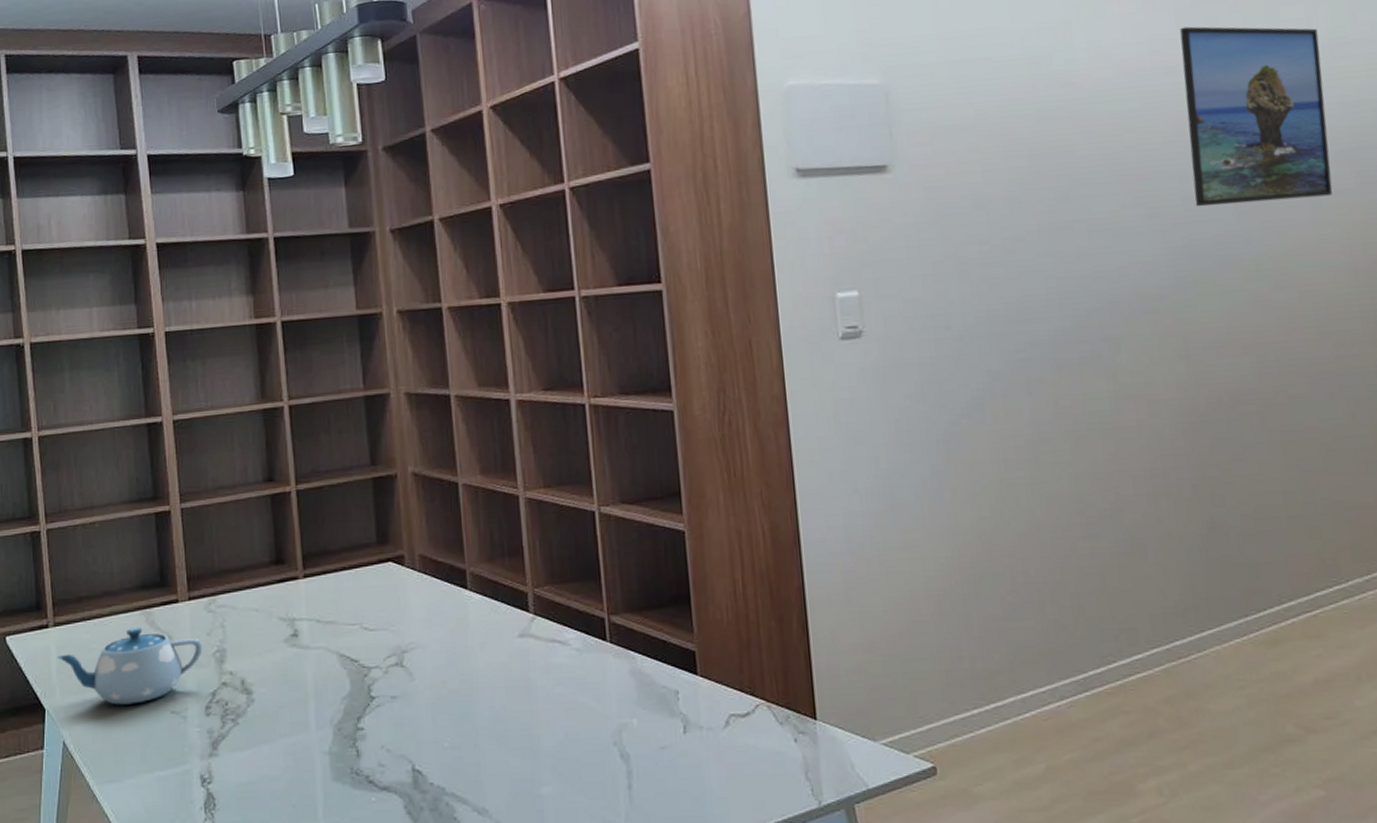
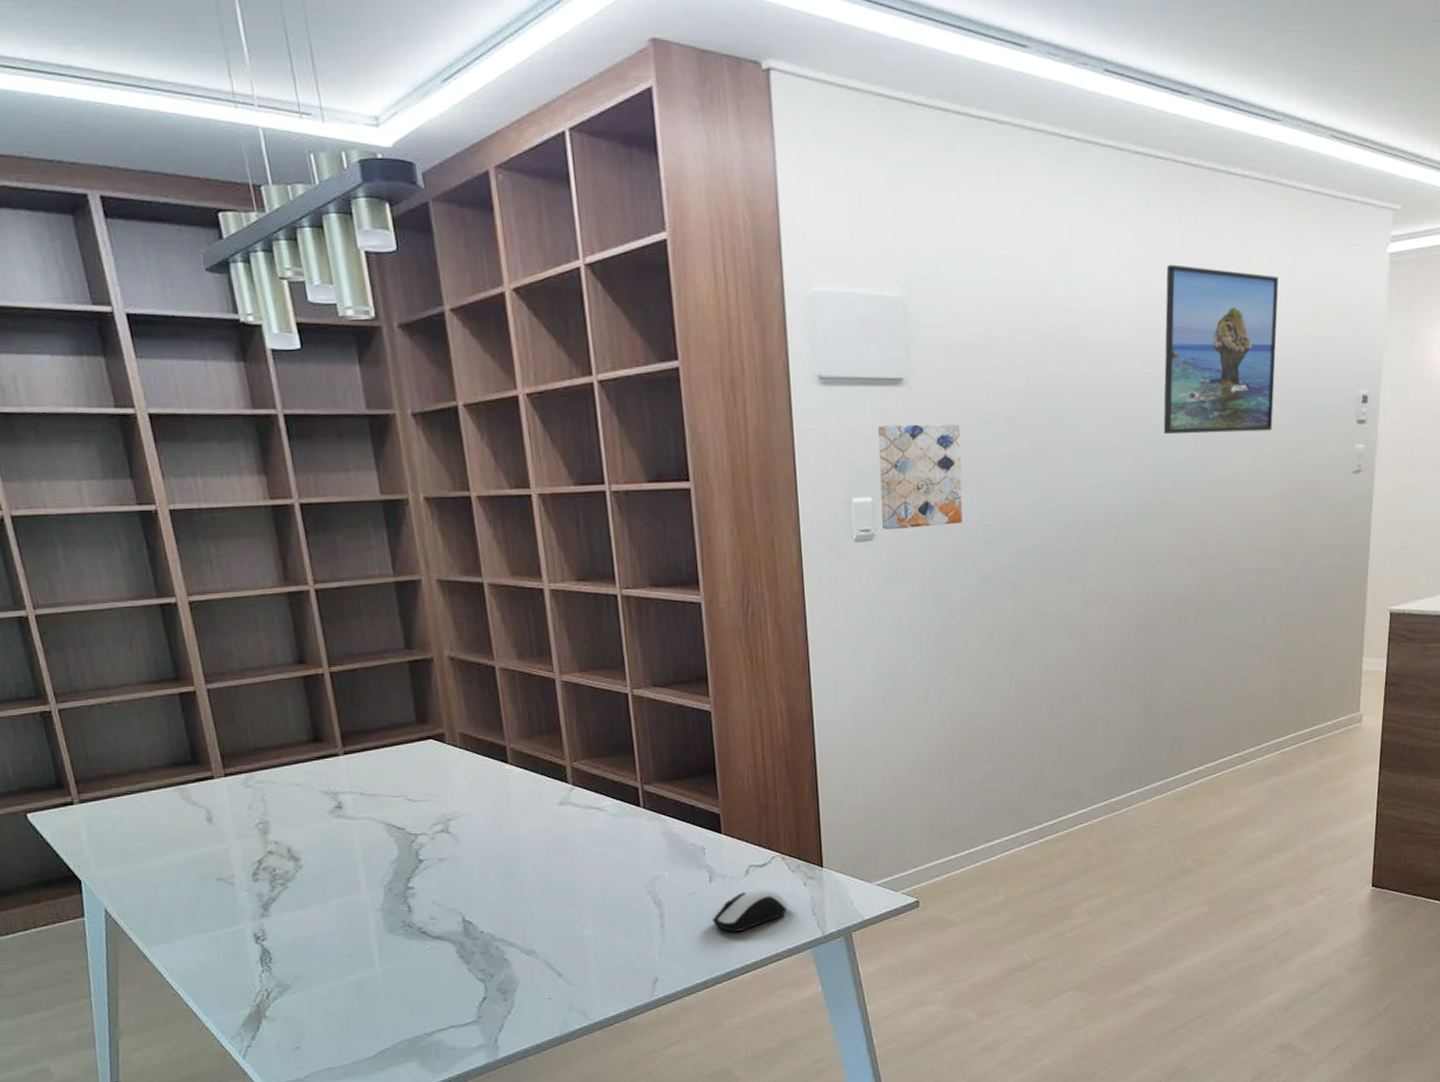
teapot: present [57,627,203,705] -> none [87,803,245,875]
computer mouse: none [685,741,777,797] -> present [710,886,789,932]
wall art: none [861,209,963,326] -> present [877,423,963,530]

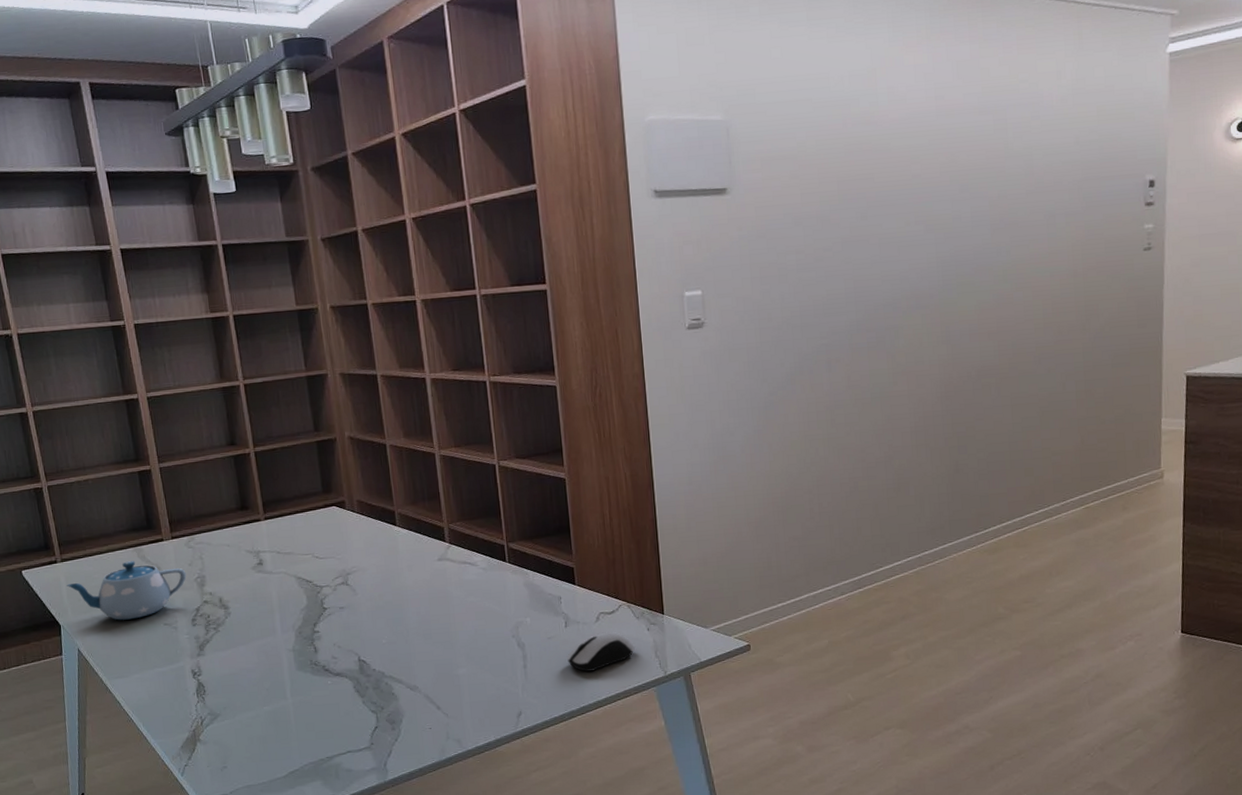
teapot: none [87,803,245,875] -> present [66,561,187,621]
wall art: present [877,423,963,530] -> none [705,224,782,319]
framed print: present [1163,264,1279,435] -> none [959,76,1065,225]

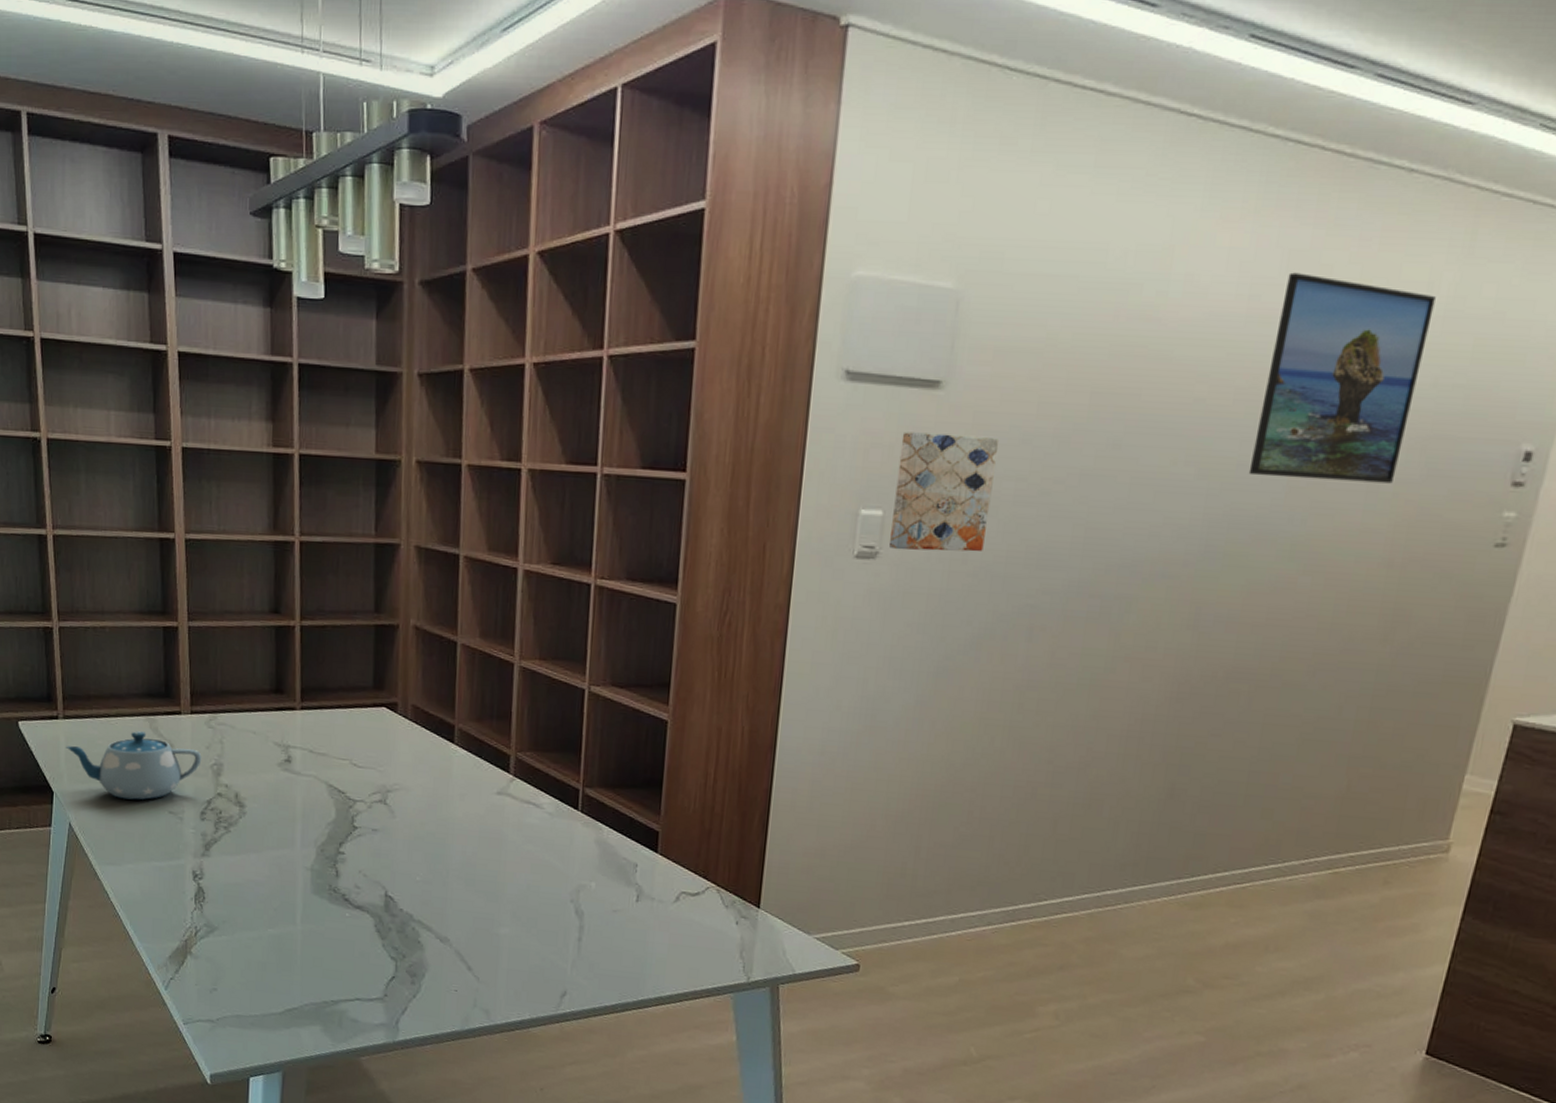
computer mouse: present [566,631,635,672] -> none [631,916,716,960]
wall art: none [705,224,782,319] -> present [889,432,1000,552]
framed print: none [959,76,1065,225] -> present [1248,272,1436,484]

